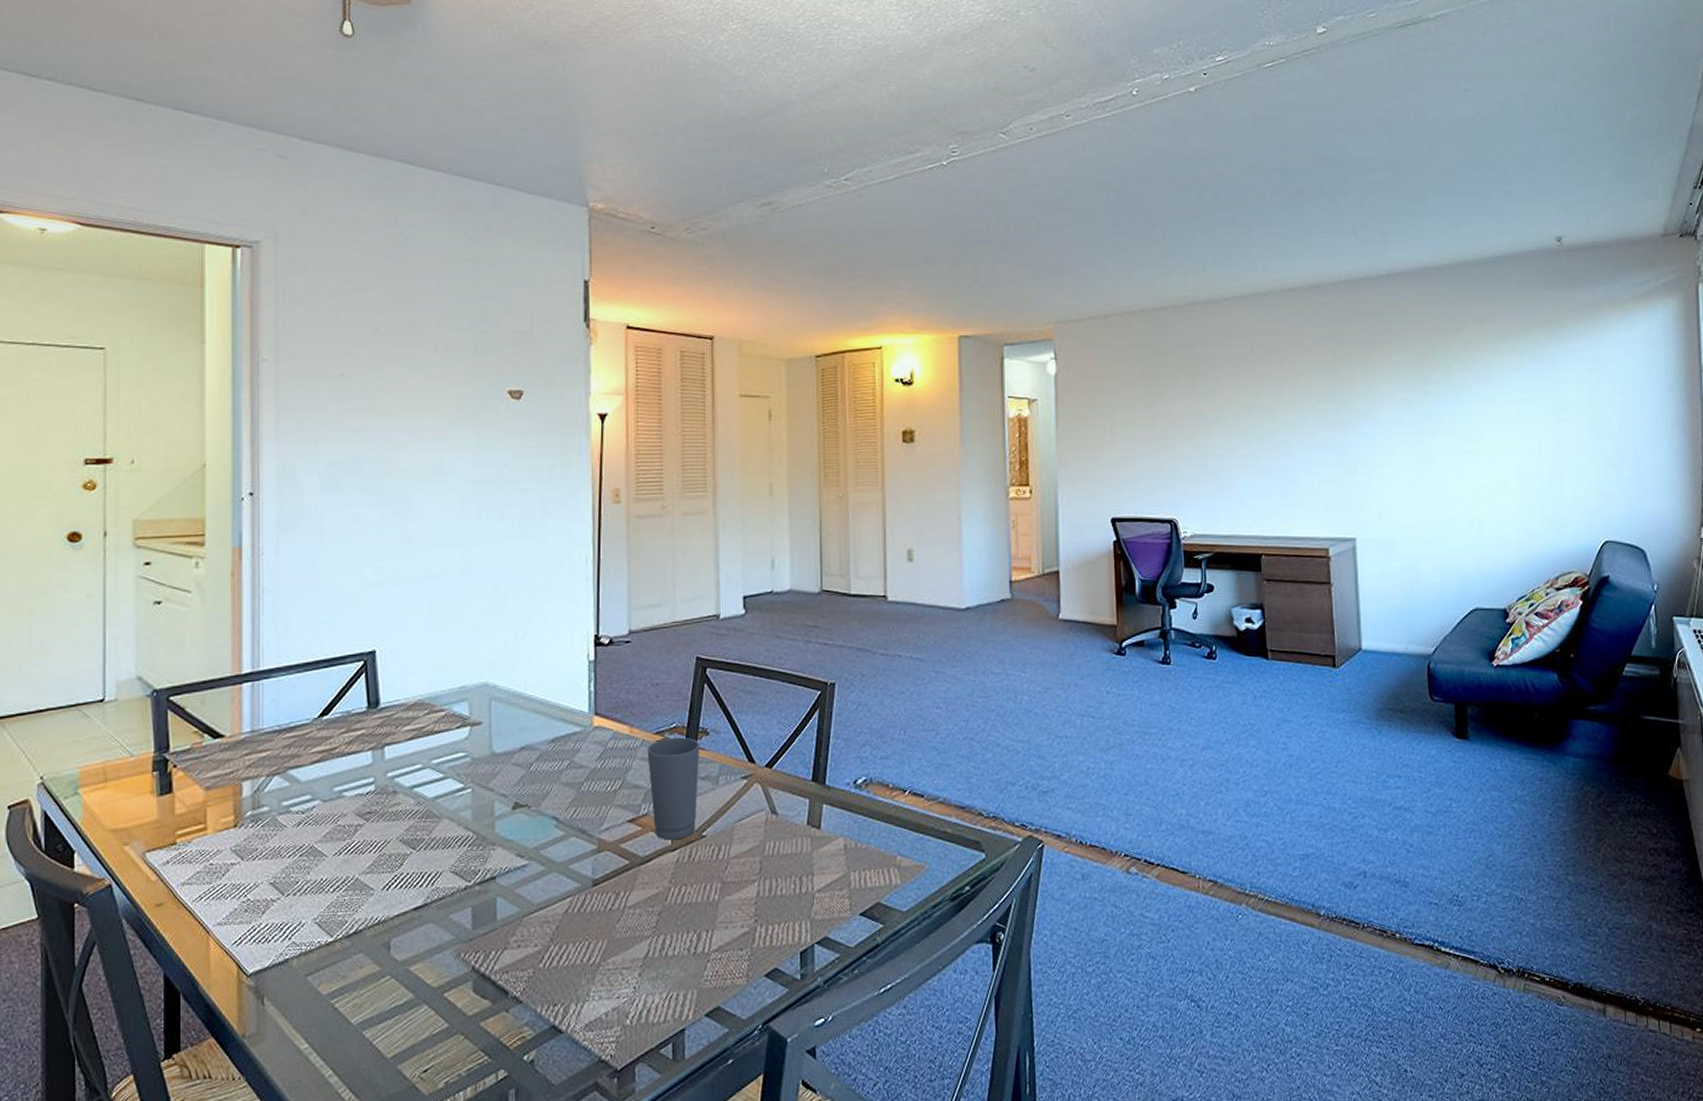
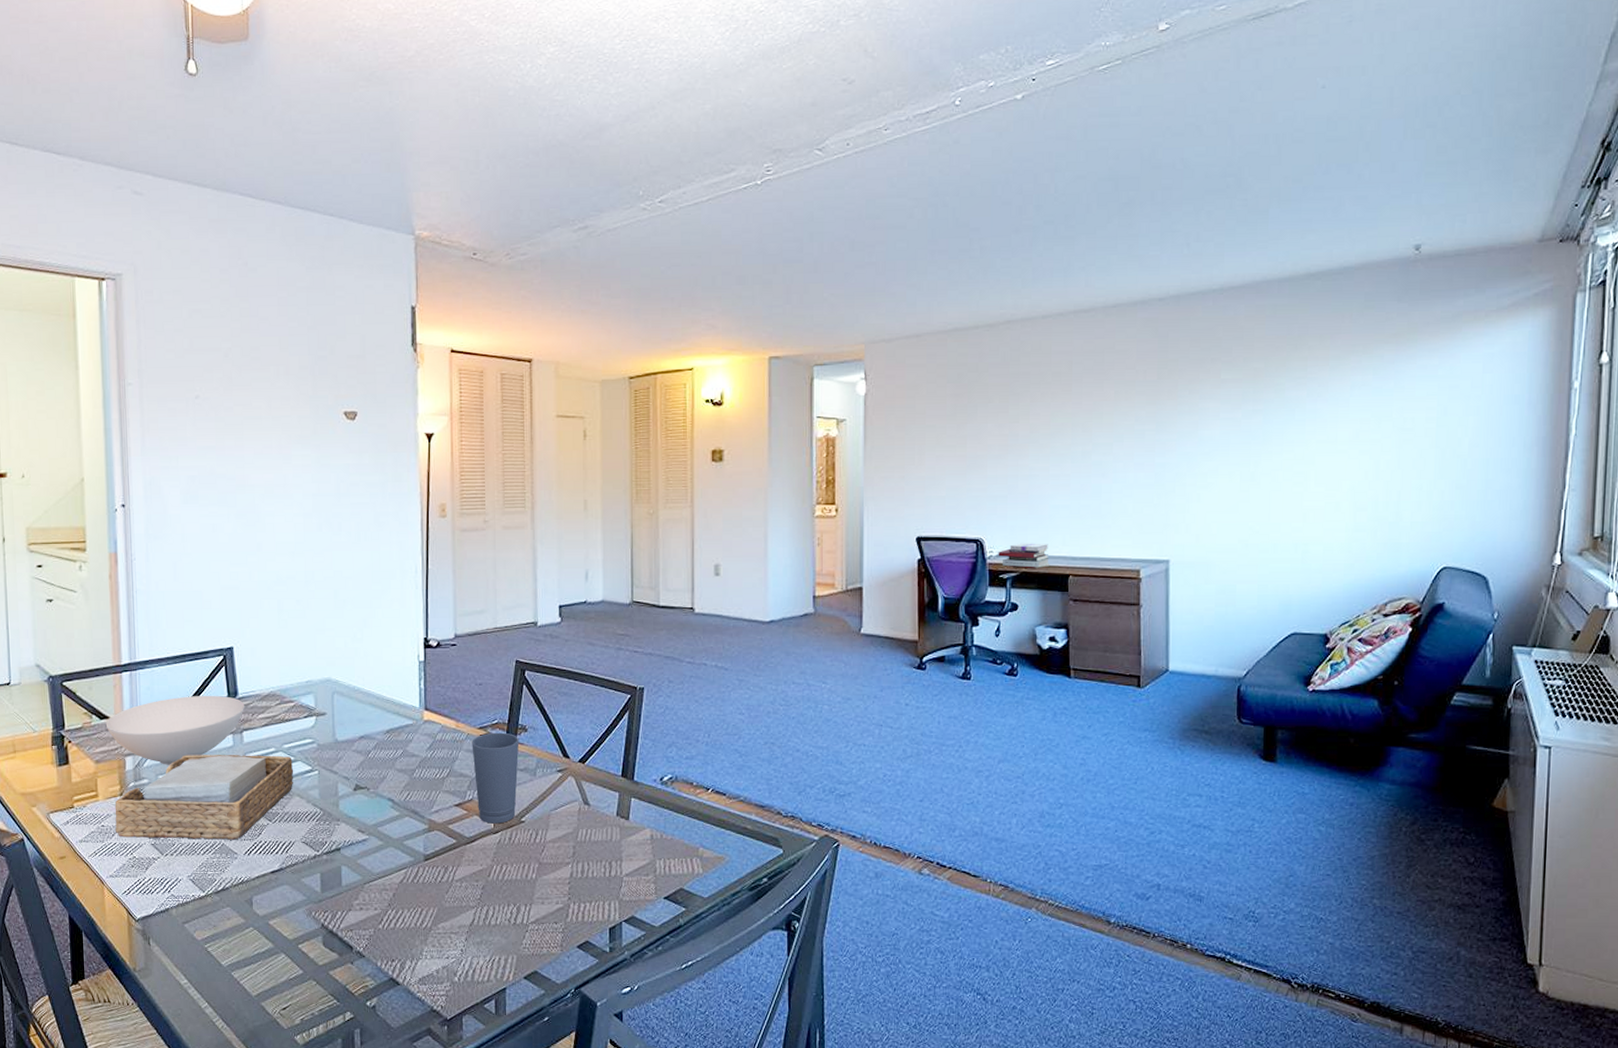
bowl: none [220,706,387,789] -> present [105,695,244,765]
napkin holder: none [227,772,443,877] -> present [114,755,294,840]
books: none [1192,522,1242,549] -> present [998,543,1049,569]

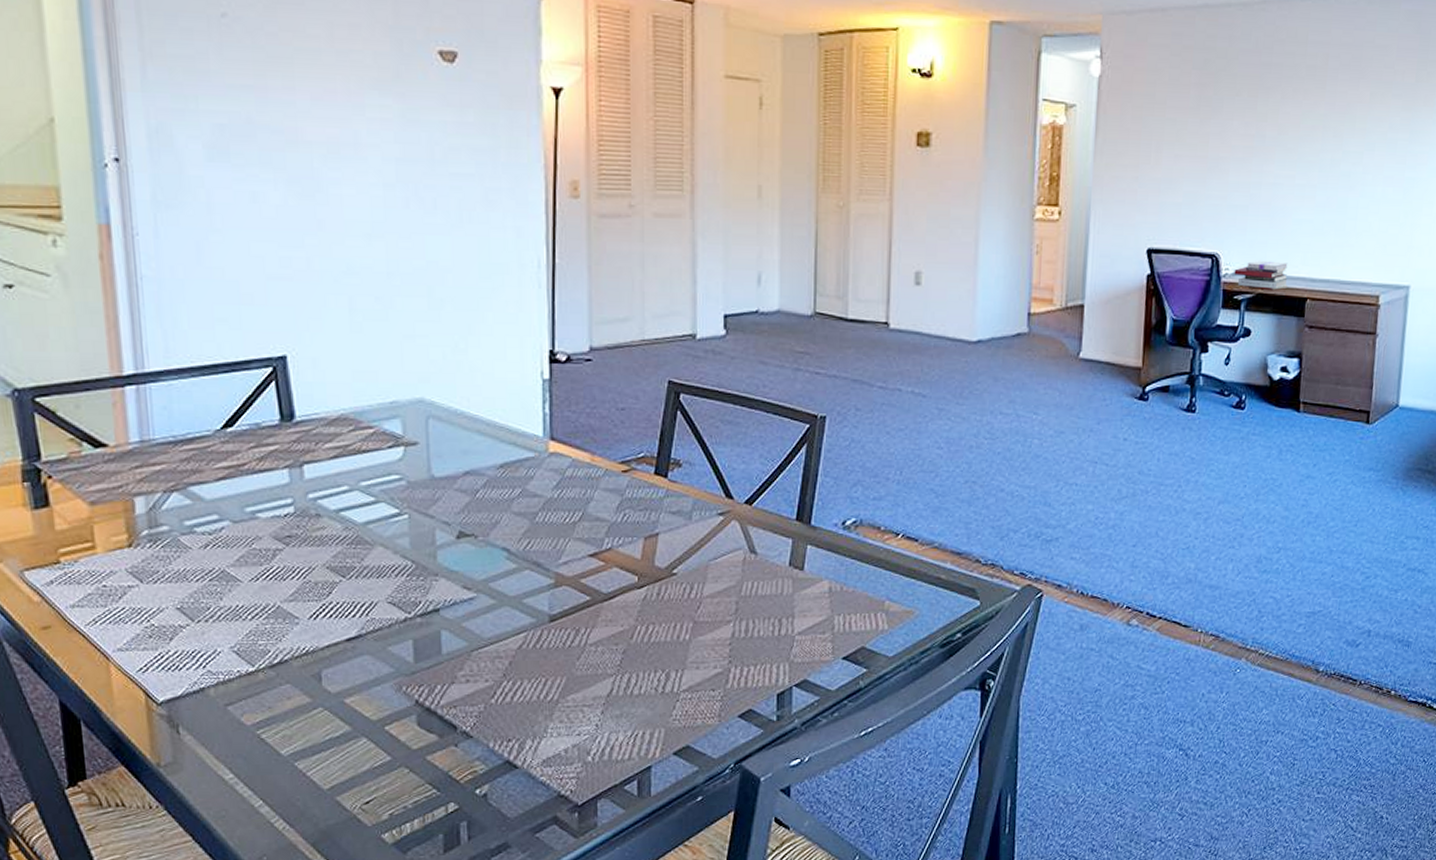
bowl: present [105,695,244,765] -> none [102,417,305,507]
napkin holder: present [114,755,294,840] -> none [120,494,375,601]
cup: present [472,732,520,824] -> none [611,468,672,577]

